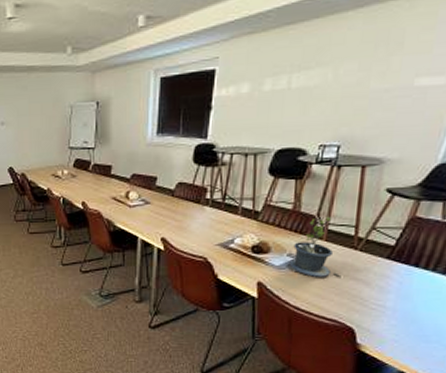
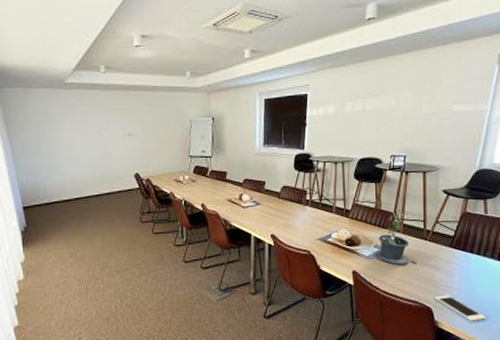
cell phone: none [360,314,426,347] -> present [435,295,486,322]

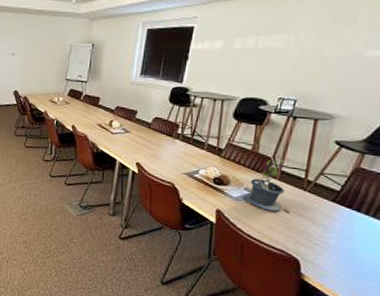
cell phone: present [435,295,486,322] -> none [305,249,364,283]

